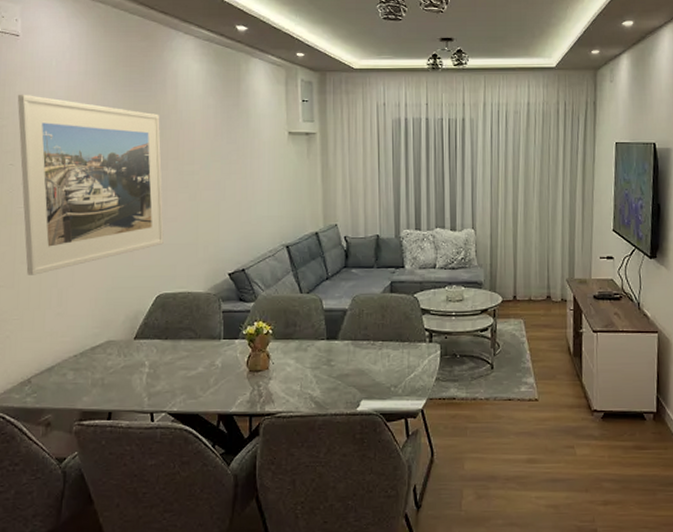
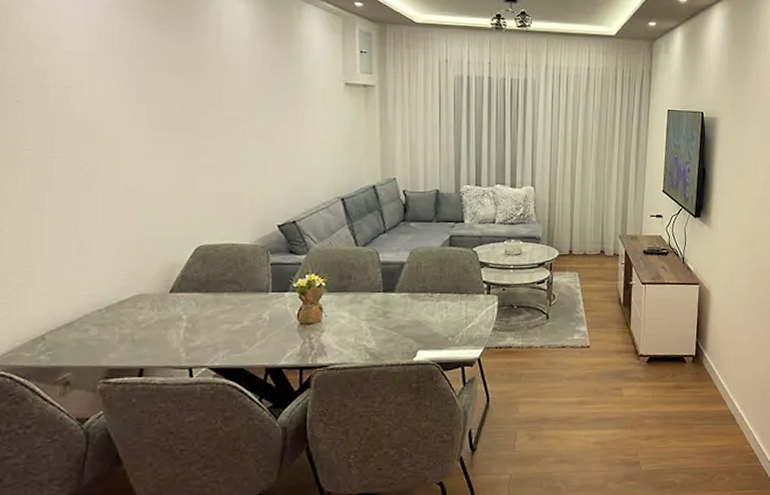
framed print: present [17,94,164,275] -> none [24,23,205,224]

